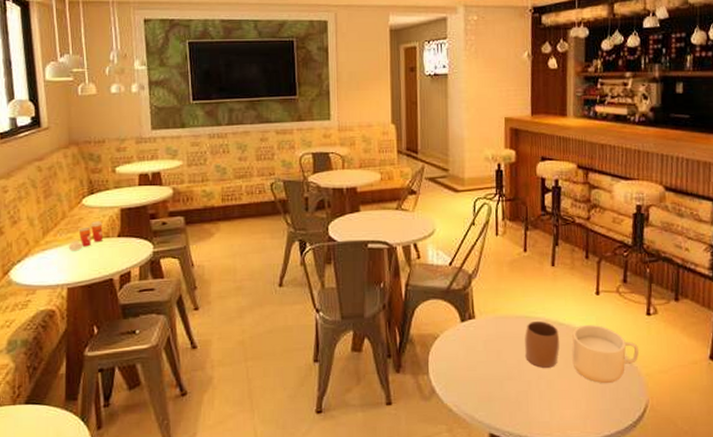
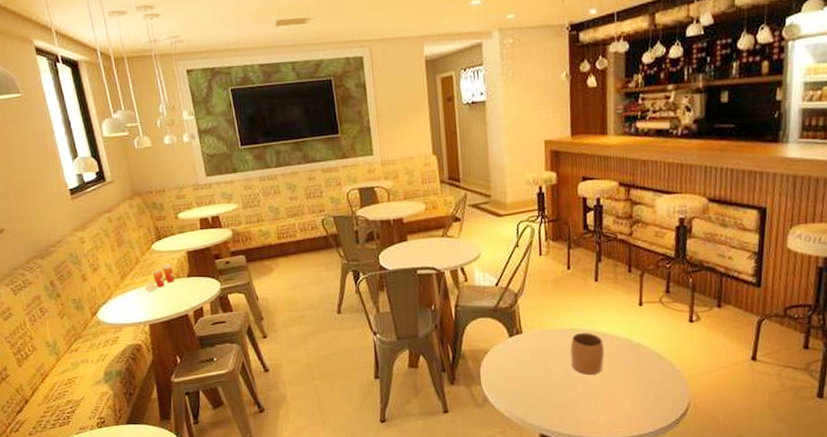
cup: present [572,325,639,384] -> none [616,333,681,387]

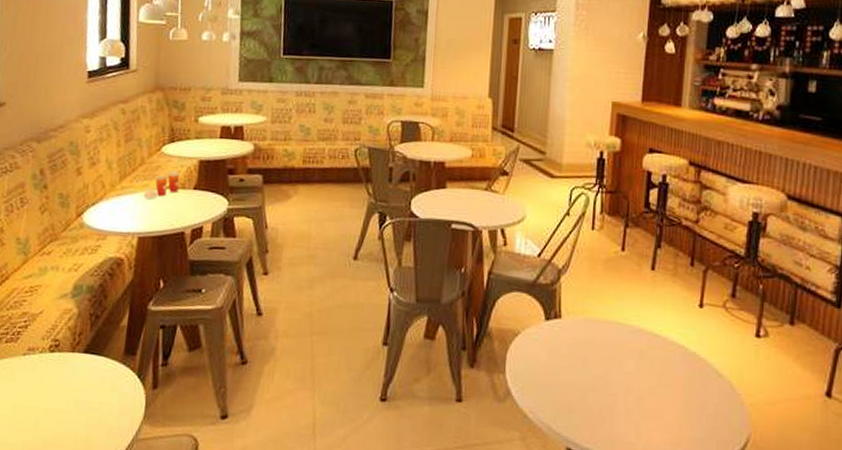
mug: present [570,333,605,375] -> none [614,329,654,383]

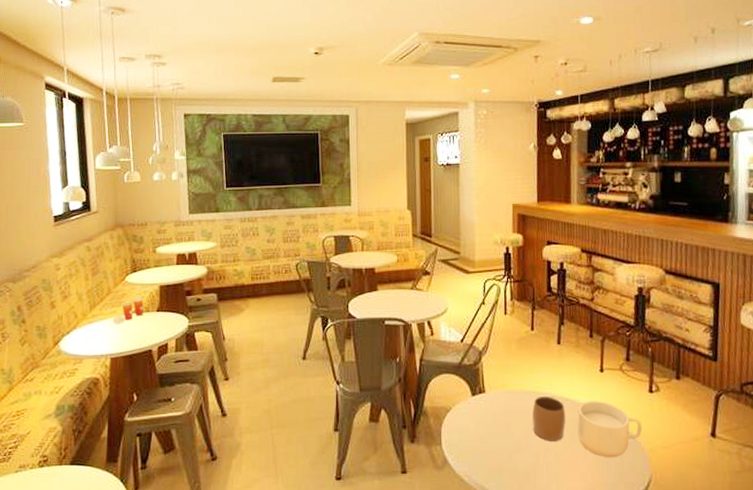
mug: none [614,329,654,383] -> present [532,397,566,441]
cup: none [666,340,743,409] -> present [577,401,642,458]

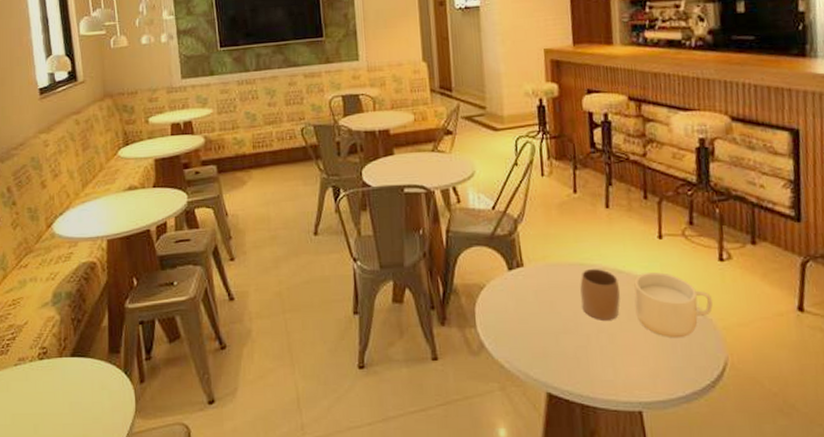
beverage cup: present [113,297,143,325] -> none [107,172,139,204]

